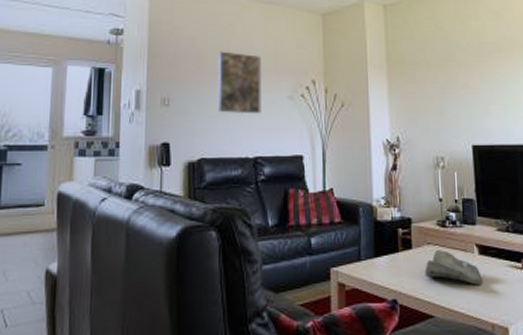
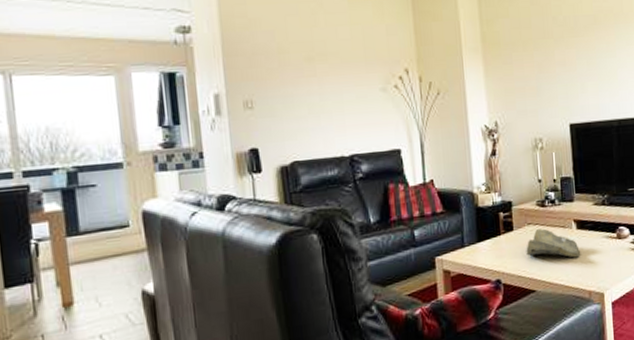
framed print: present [217,51,261,114] -> none [300,43,354,112]

